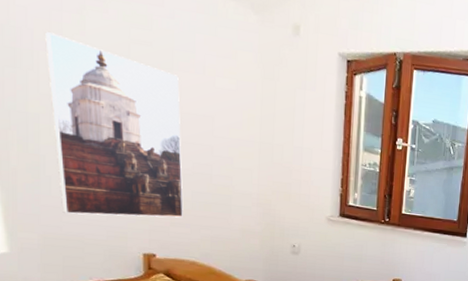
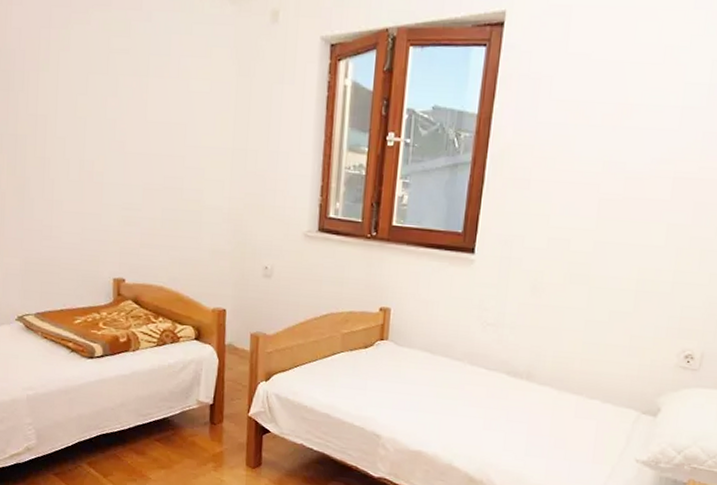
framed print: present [45,32,183,218] -> none [35,51,154,239]

